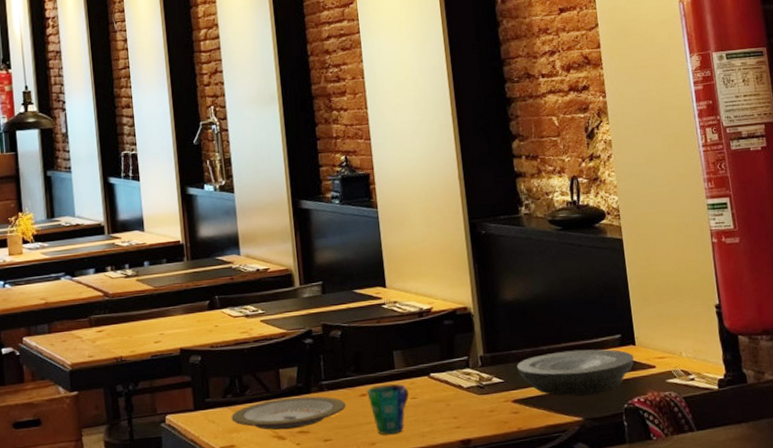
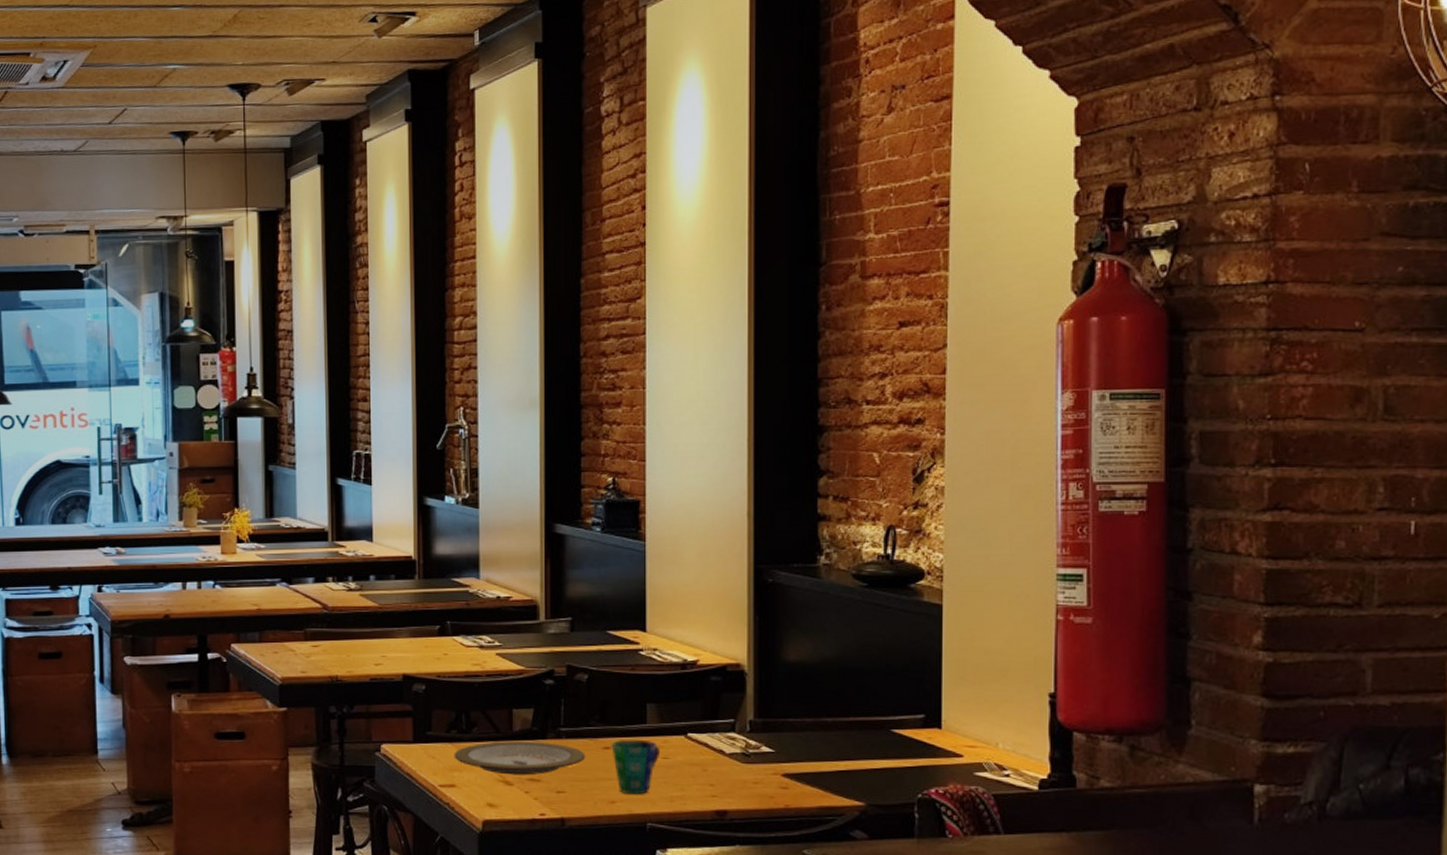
plate: present [516,349,634,397] -> none [792,726,937,779]

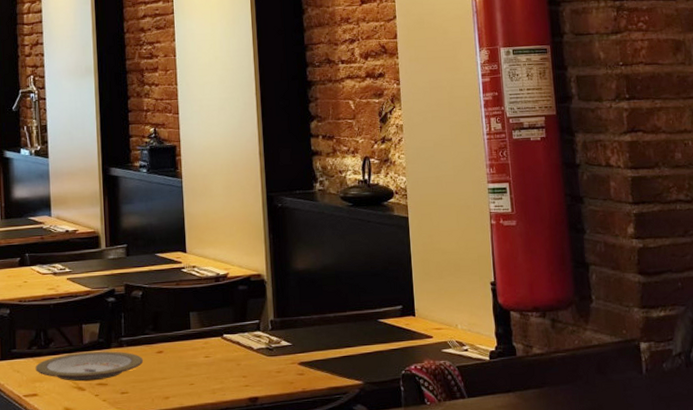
cup: present [611,739,661,795] -> none [163,342,203,390]

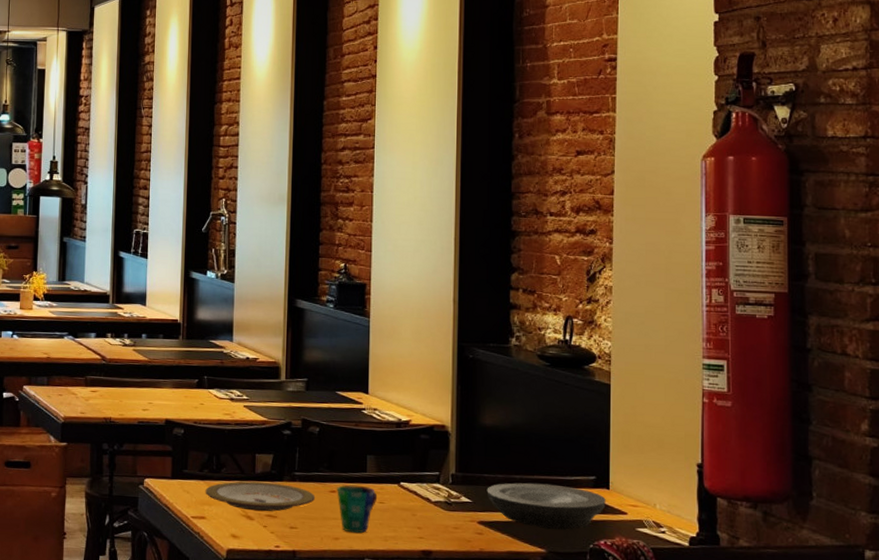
cup: none [163,342,203,390] -> present [337,484,378,533]
plate: none [304,318,413,362] -> present [486,482,606,530]

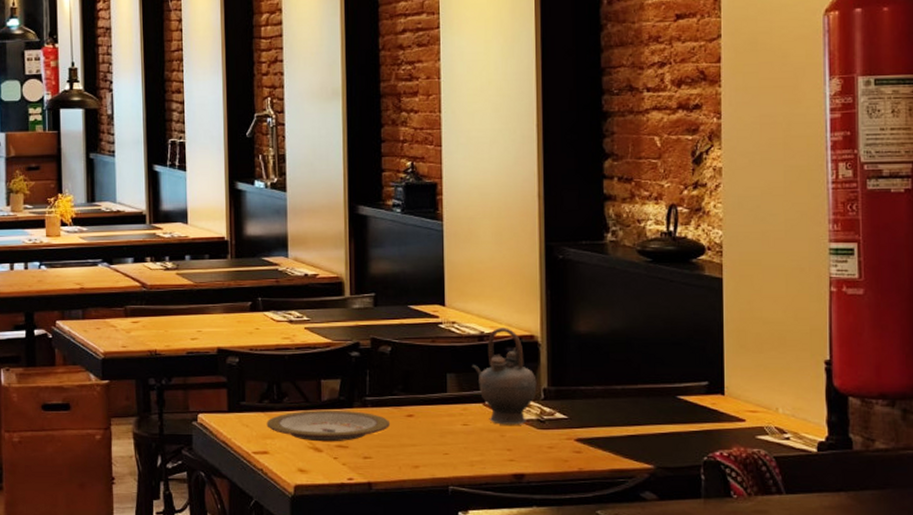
cup: present [337,484,378,533] -> none [414,407,461,460]
teapot: none [389,416,446,506] -> present [471,328,537,425]
plate: present [486,482,606,530] -> none [584,393,721,443]

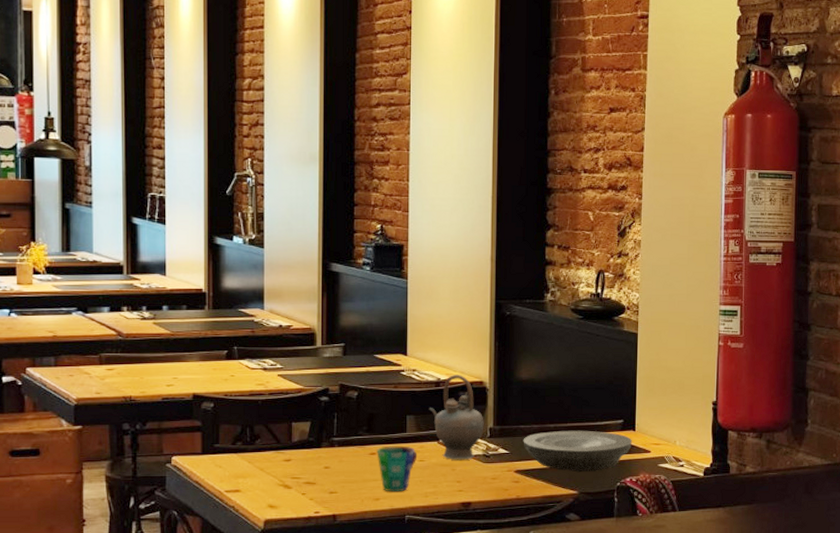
plate: present [266,410,391,442] -> none [239,451,355,480]
cup: none [414,407,461,460] -> present [377,446,418,492]
plate: none [584,393,721,443] -> present [523,430,632,472]

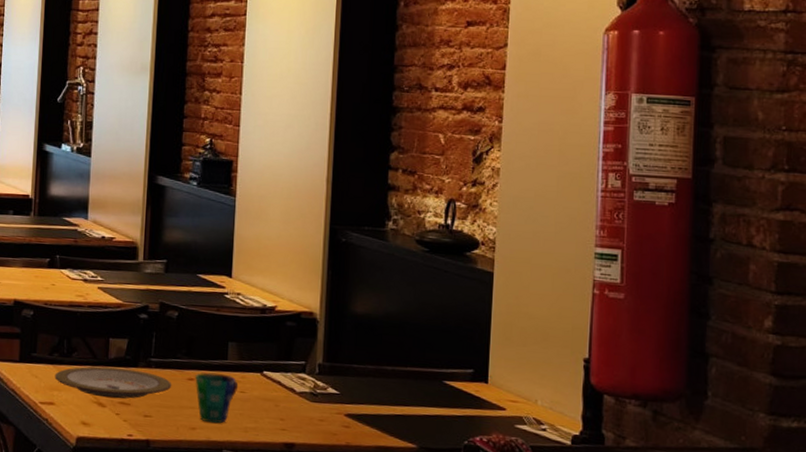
plate: none [239,451,355,480] -> present [54,366,172,399]
teapot: present [429,375,484,460] -> none [252,302,313,397]
plate: present [523,430,632,472] -> none [355,374,484,425]

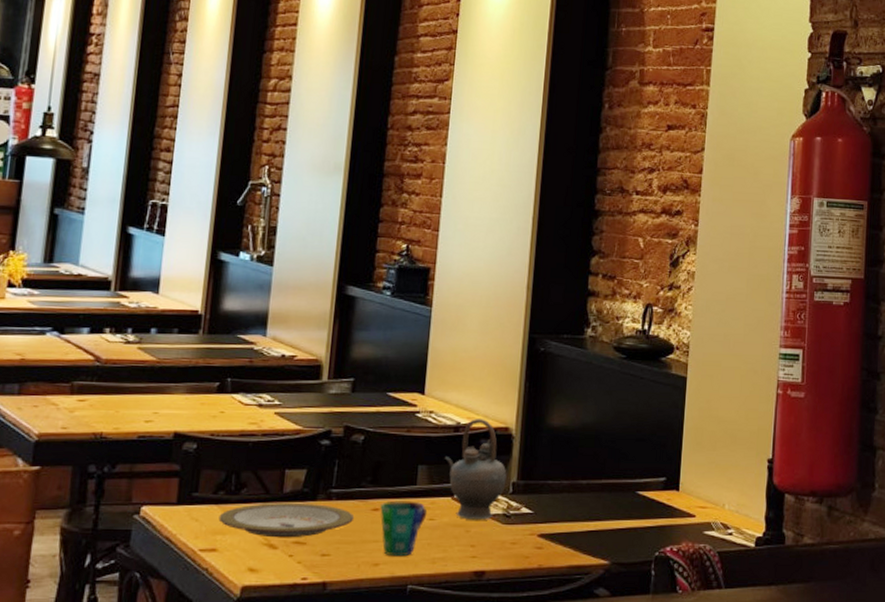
teapot: none [252,302,313,397] -> present [444,419,507,520]

